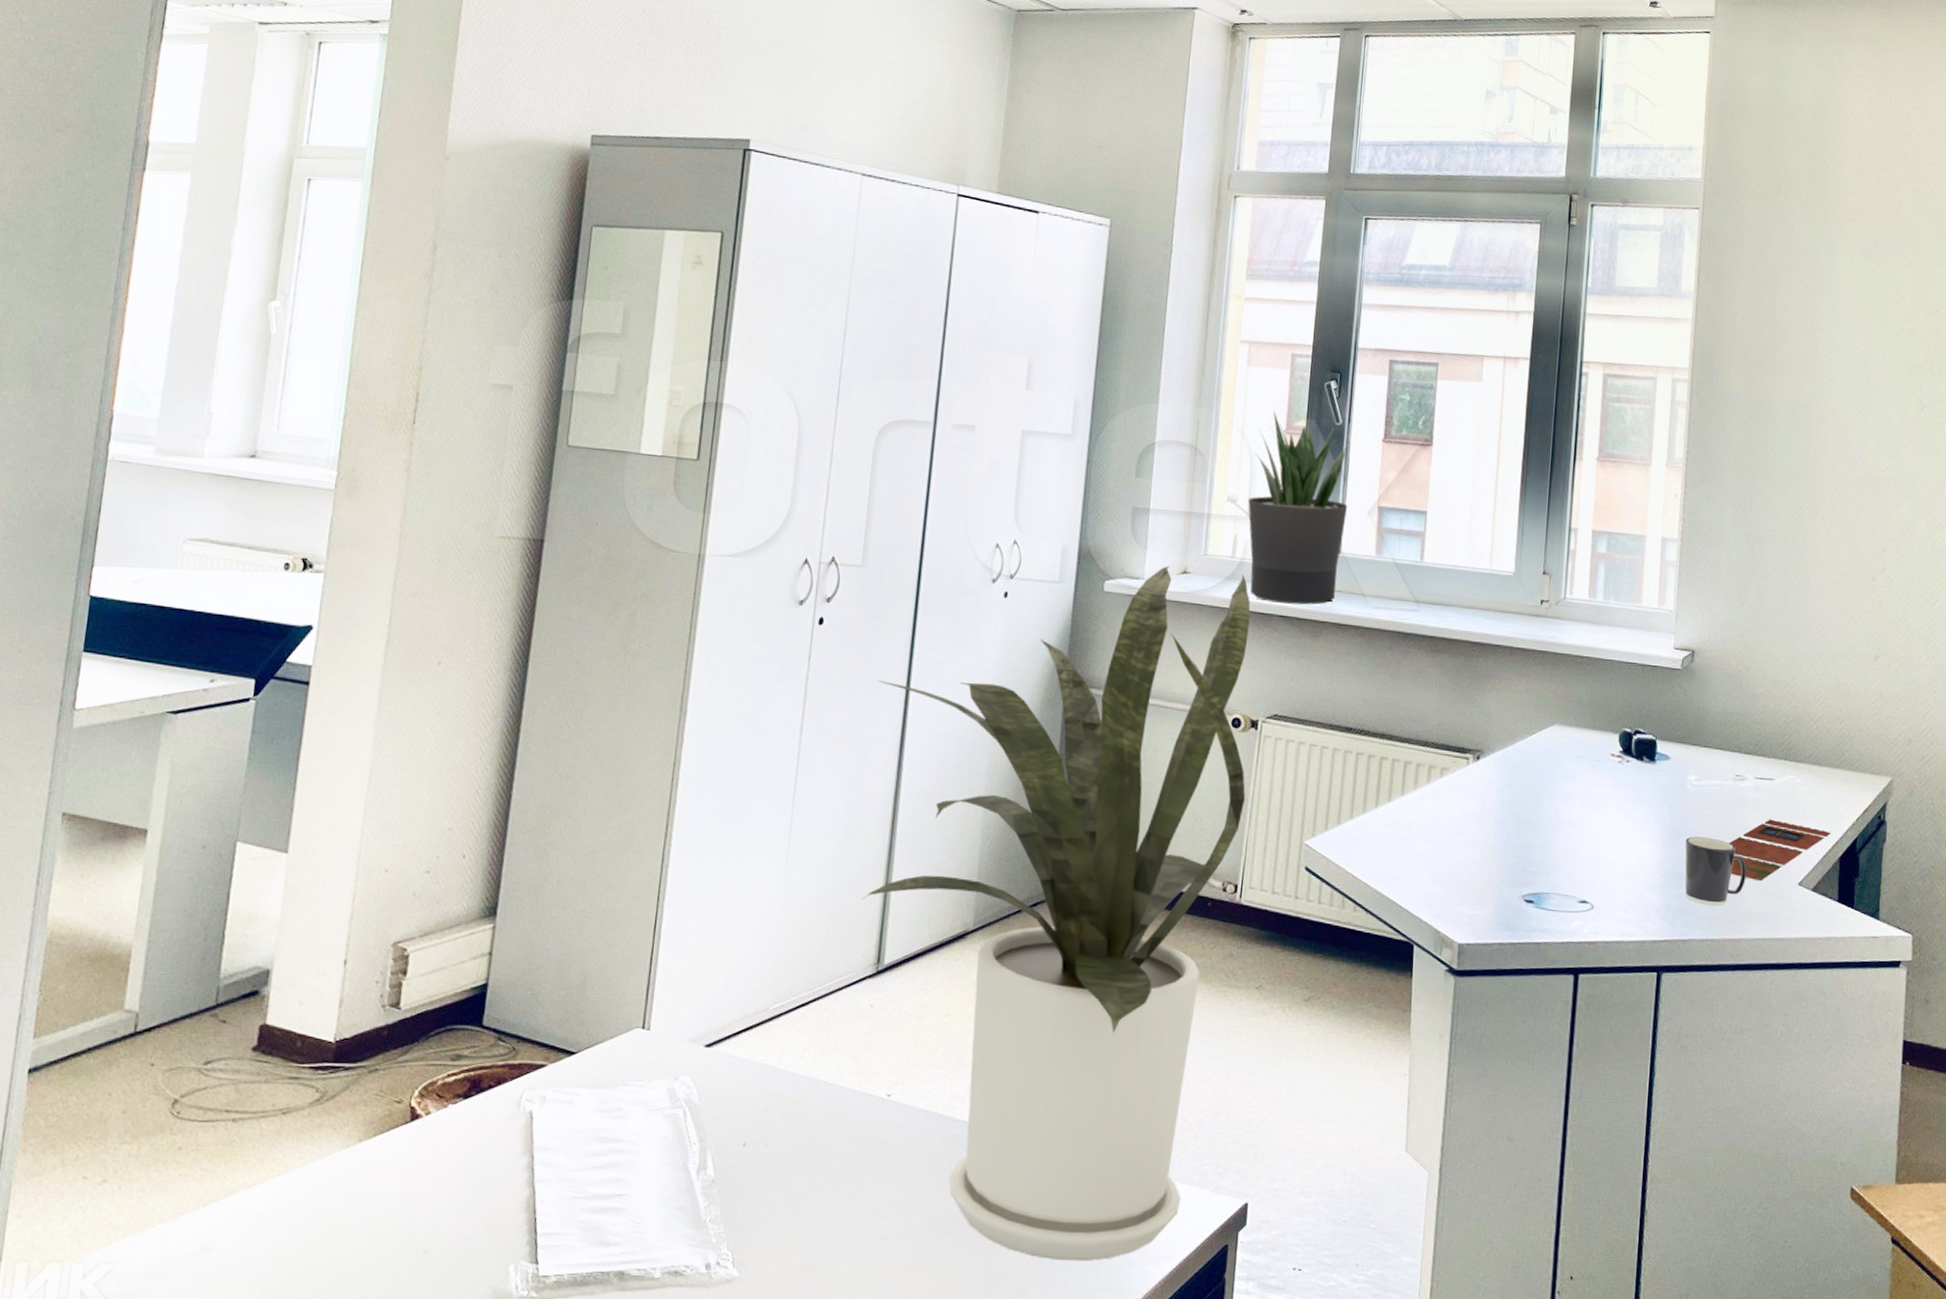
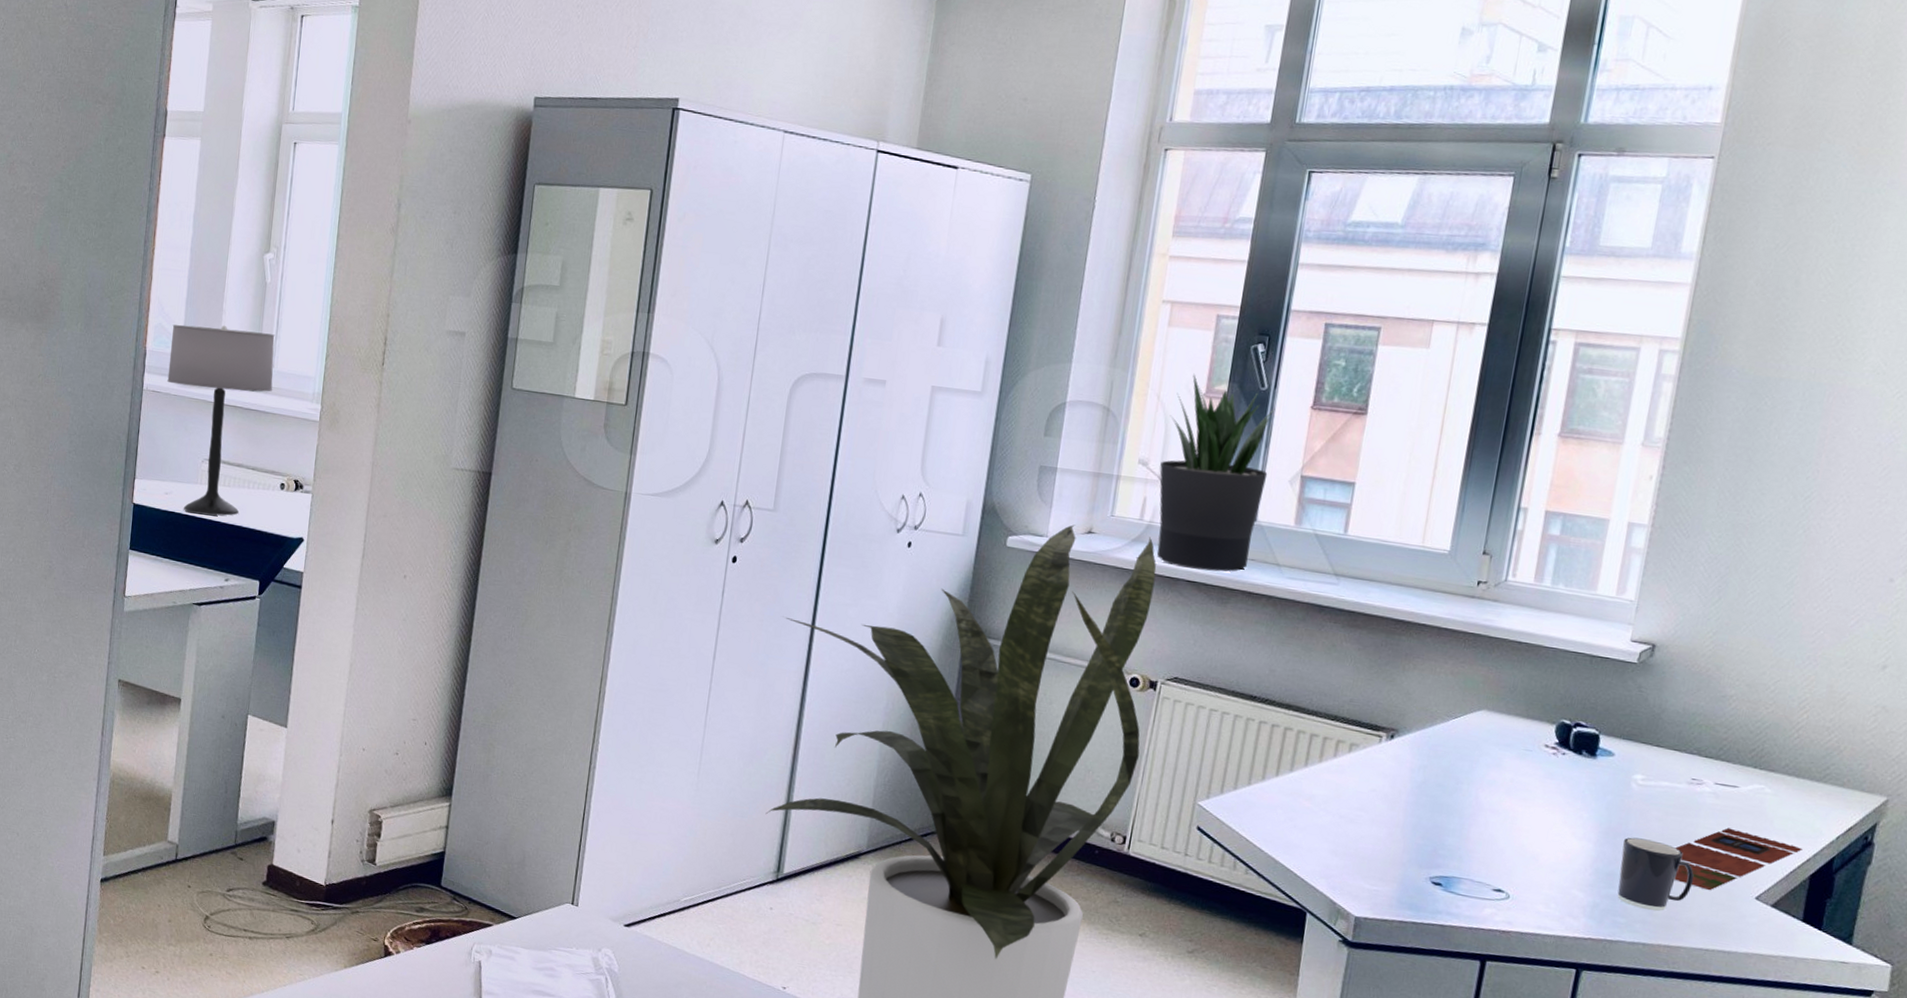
table lamp: none [140,383,281,605] -> present [167,324,275,516]

